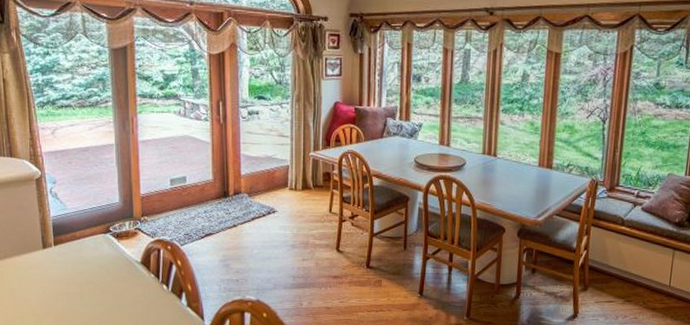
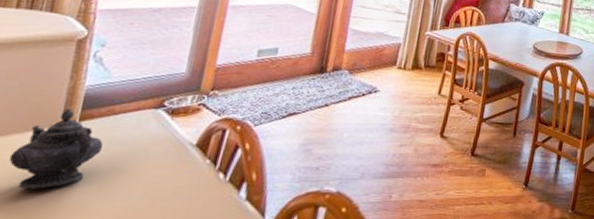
teapot: none [16,235,76,298] -> present [8,108,104,189]

